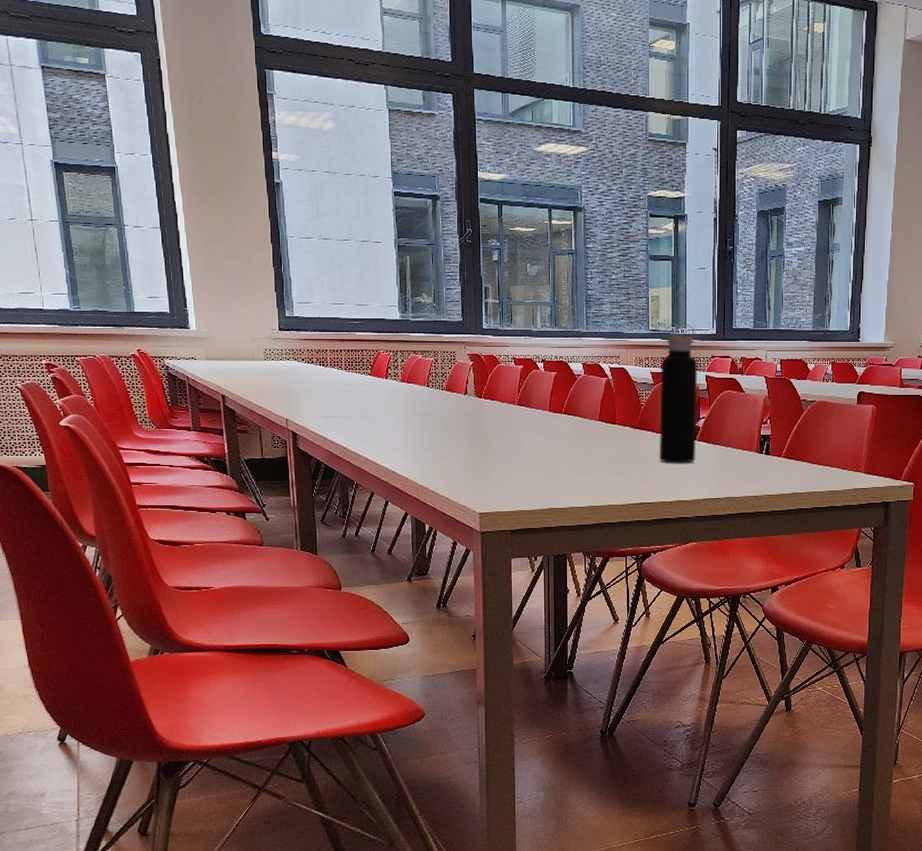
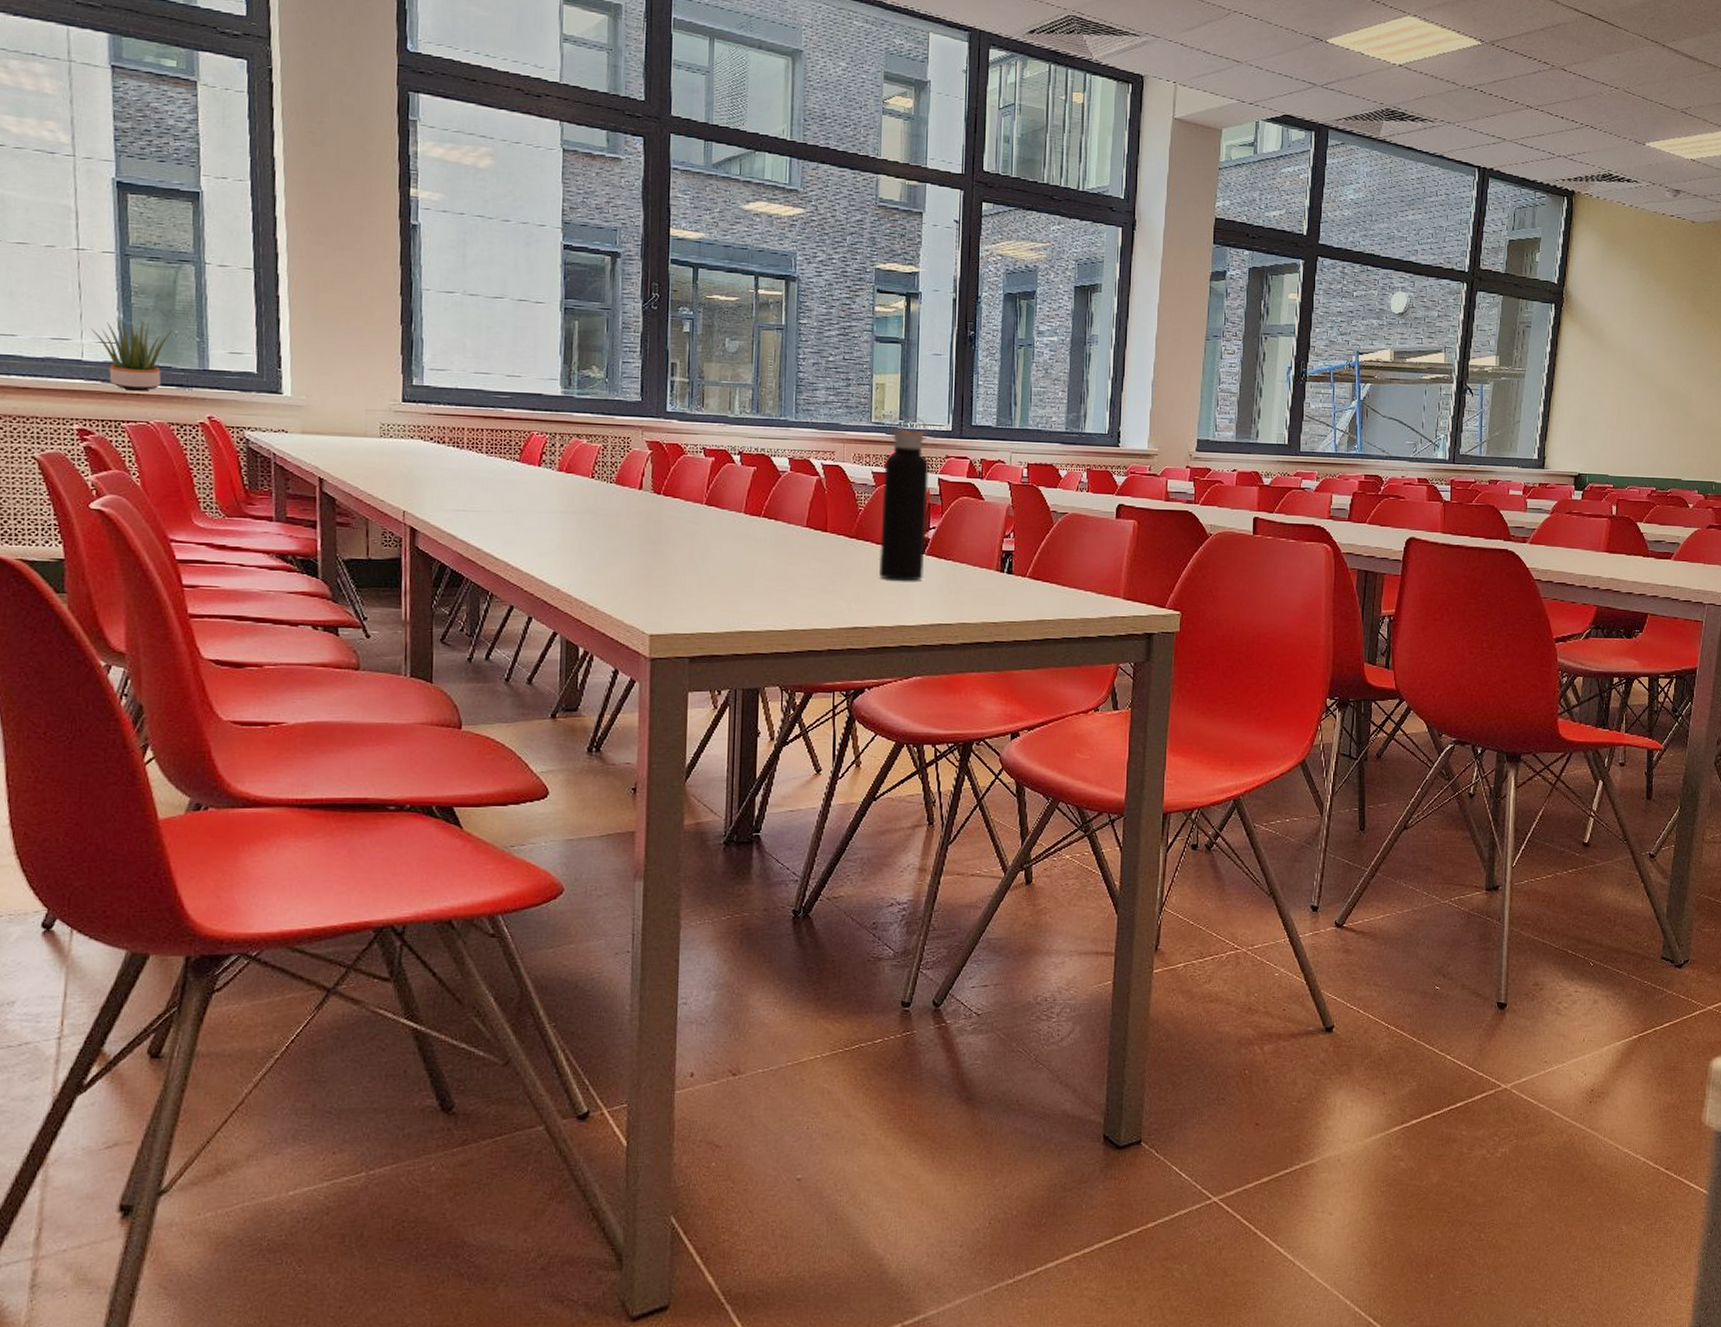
potted plant: none [47,273,106,331] -> present [91,317,174,391]

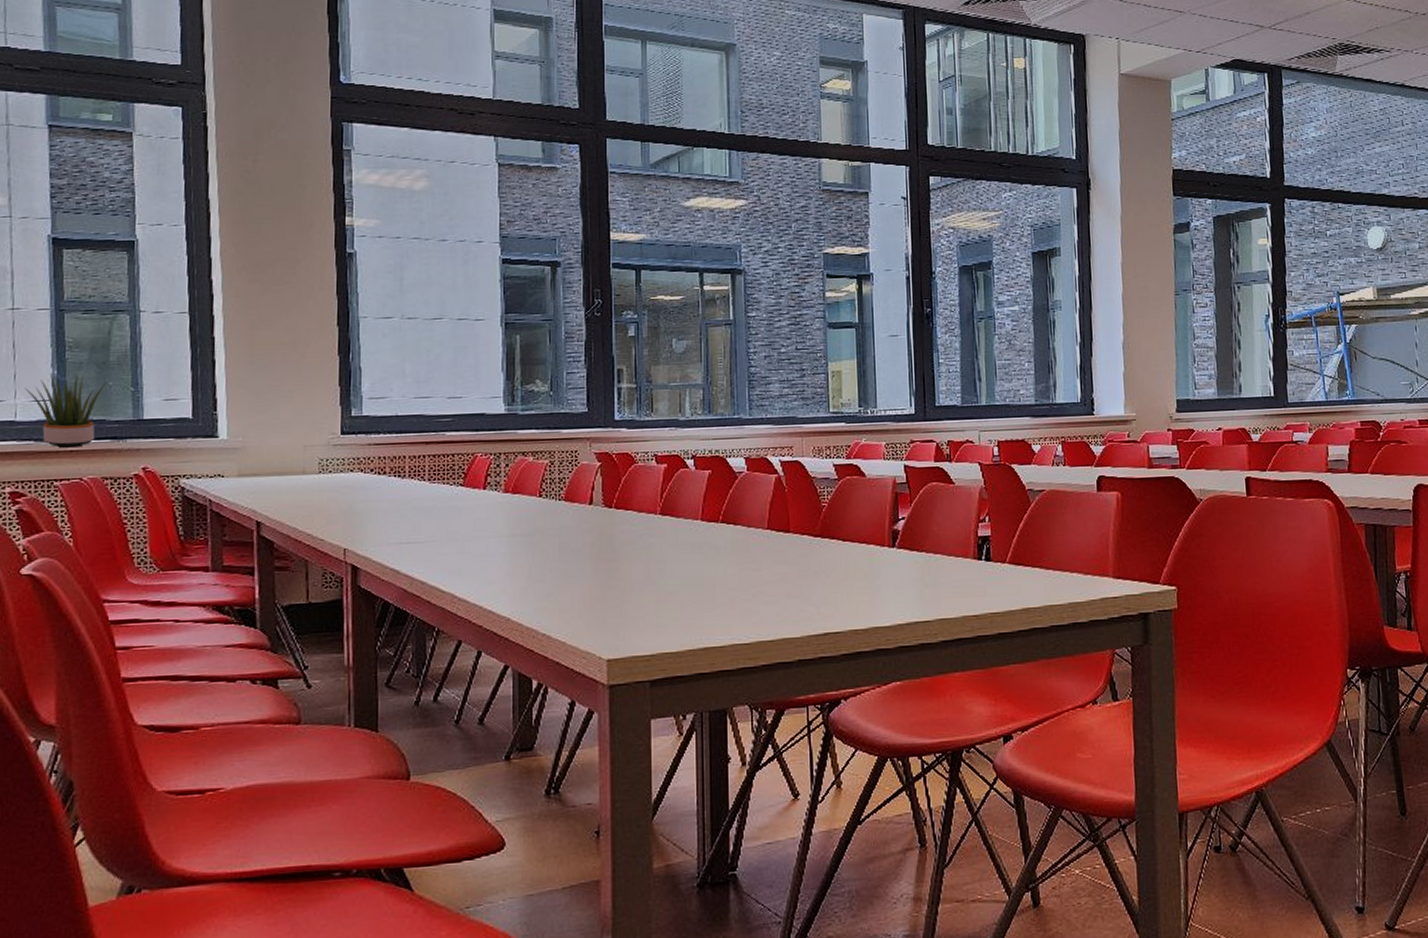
water bottle: present [878,415,929,581] -> none [845,401,896,579]

